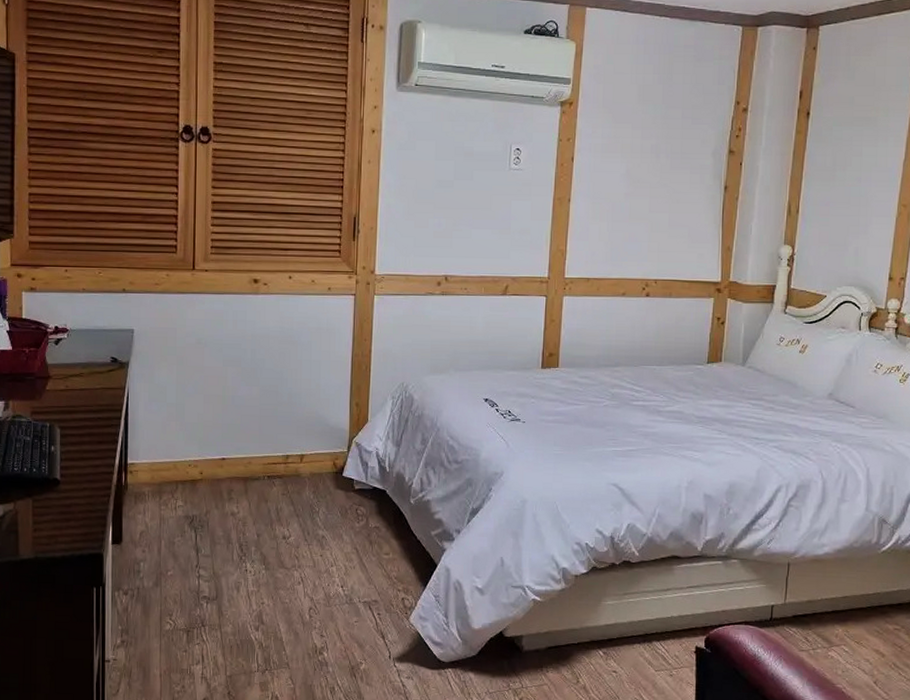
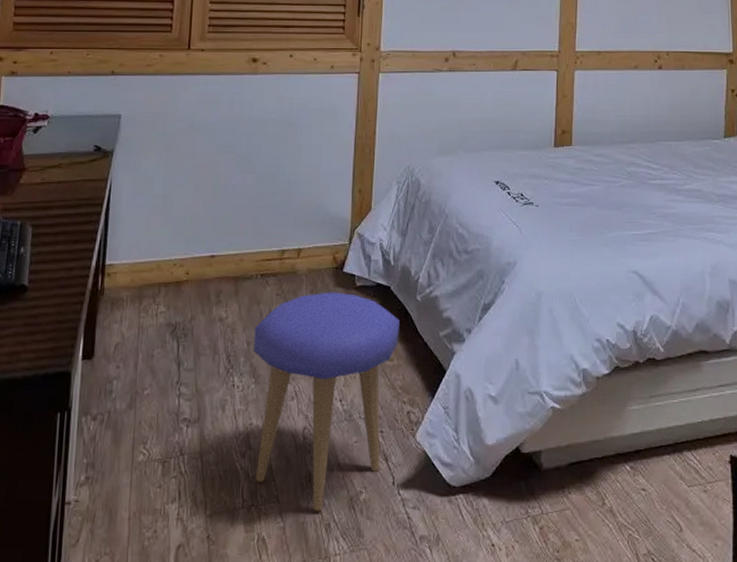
stool: none [263,493,395,677] -> present [253,292,400,511]

